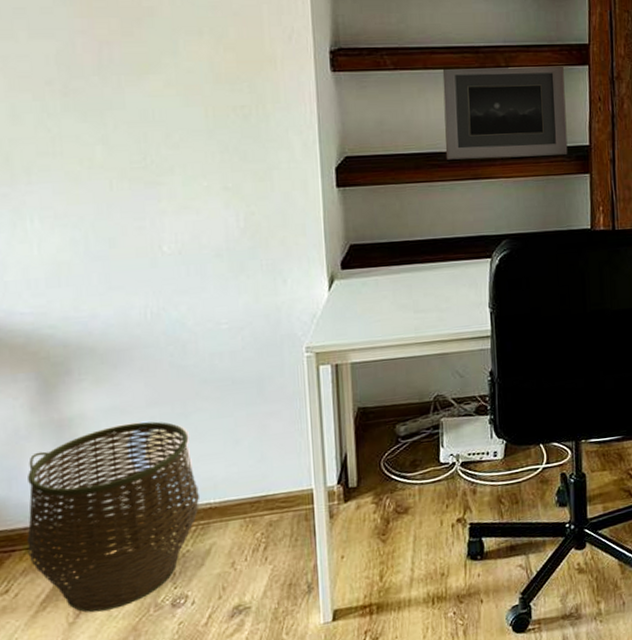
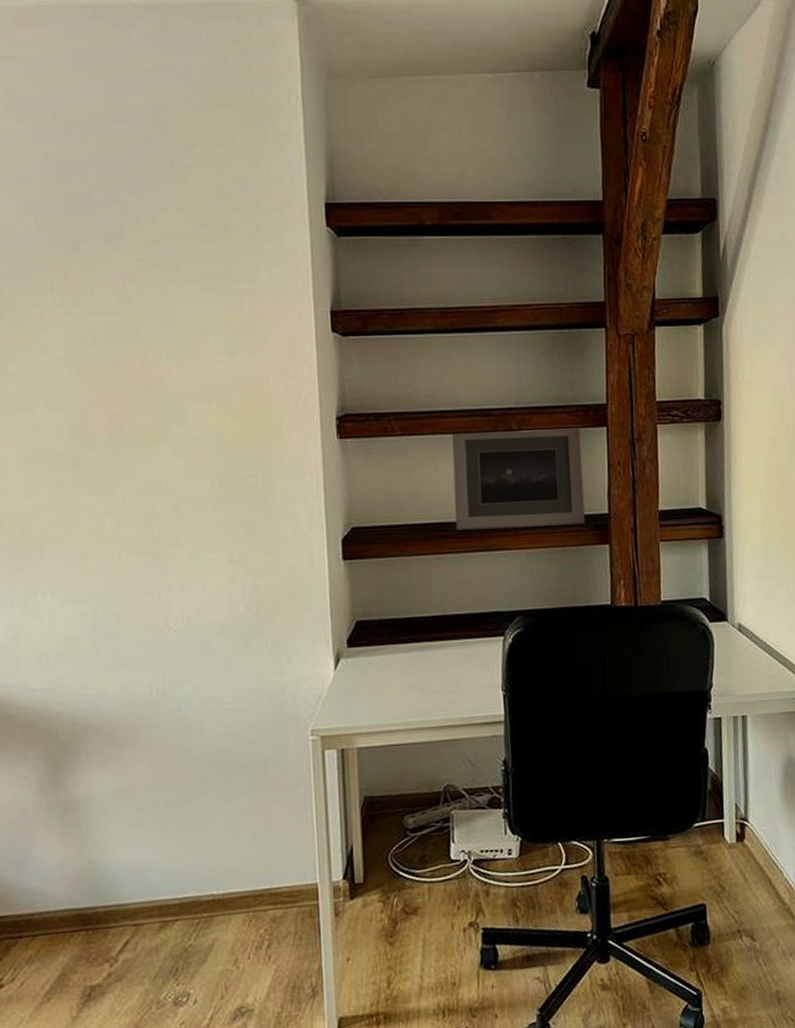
basket: present [27,421,201,613] -> none [33,805,204,1007]

